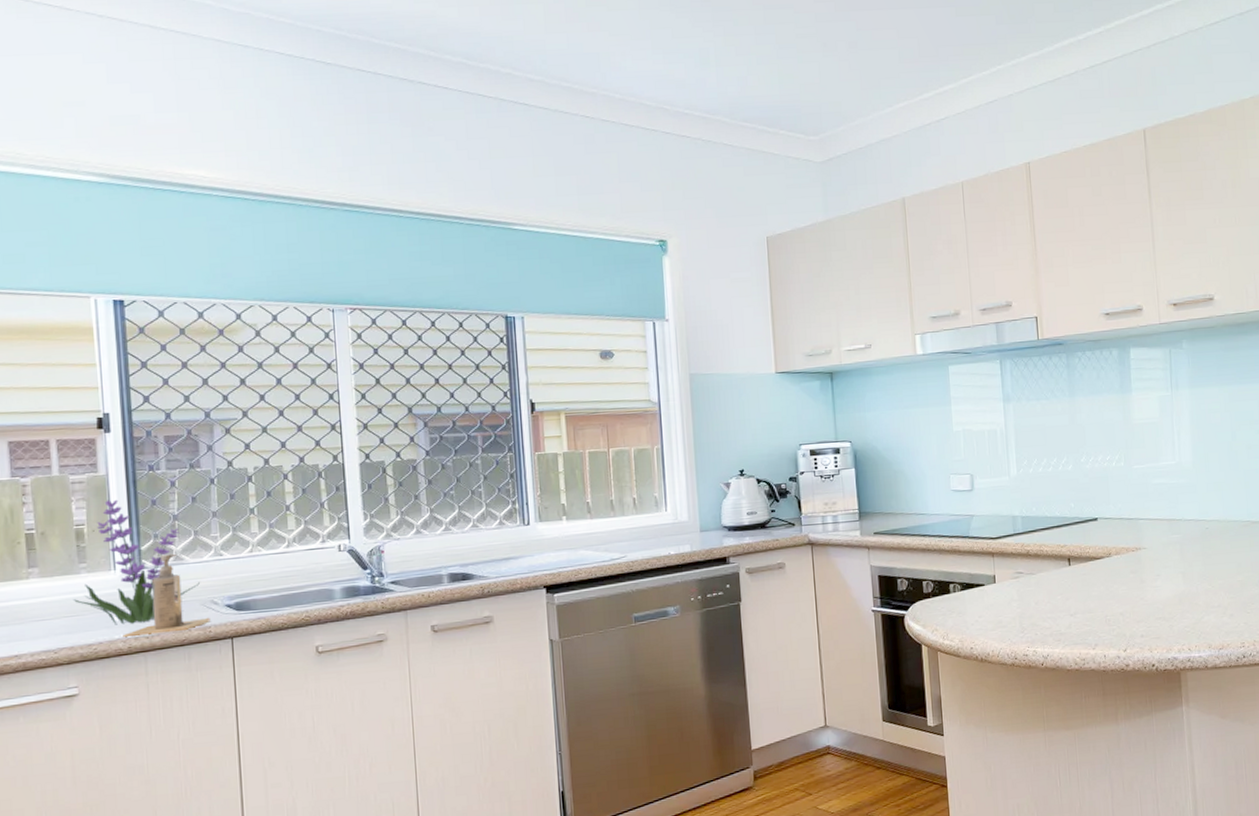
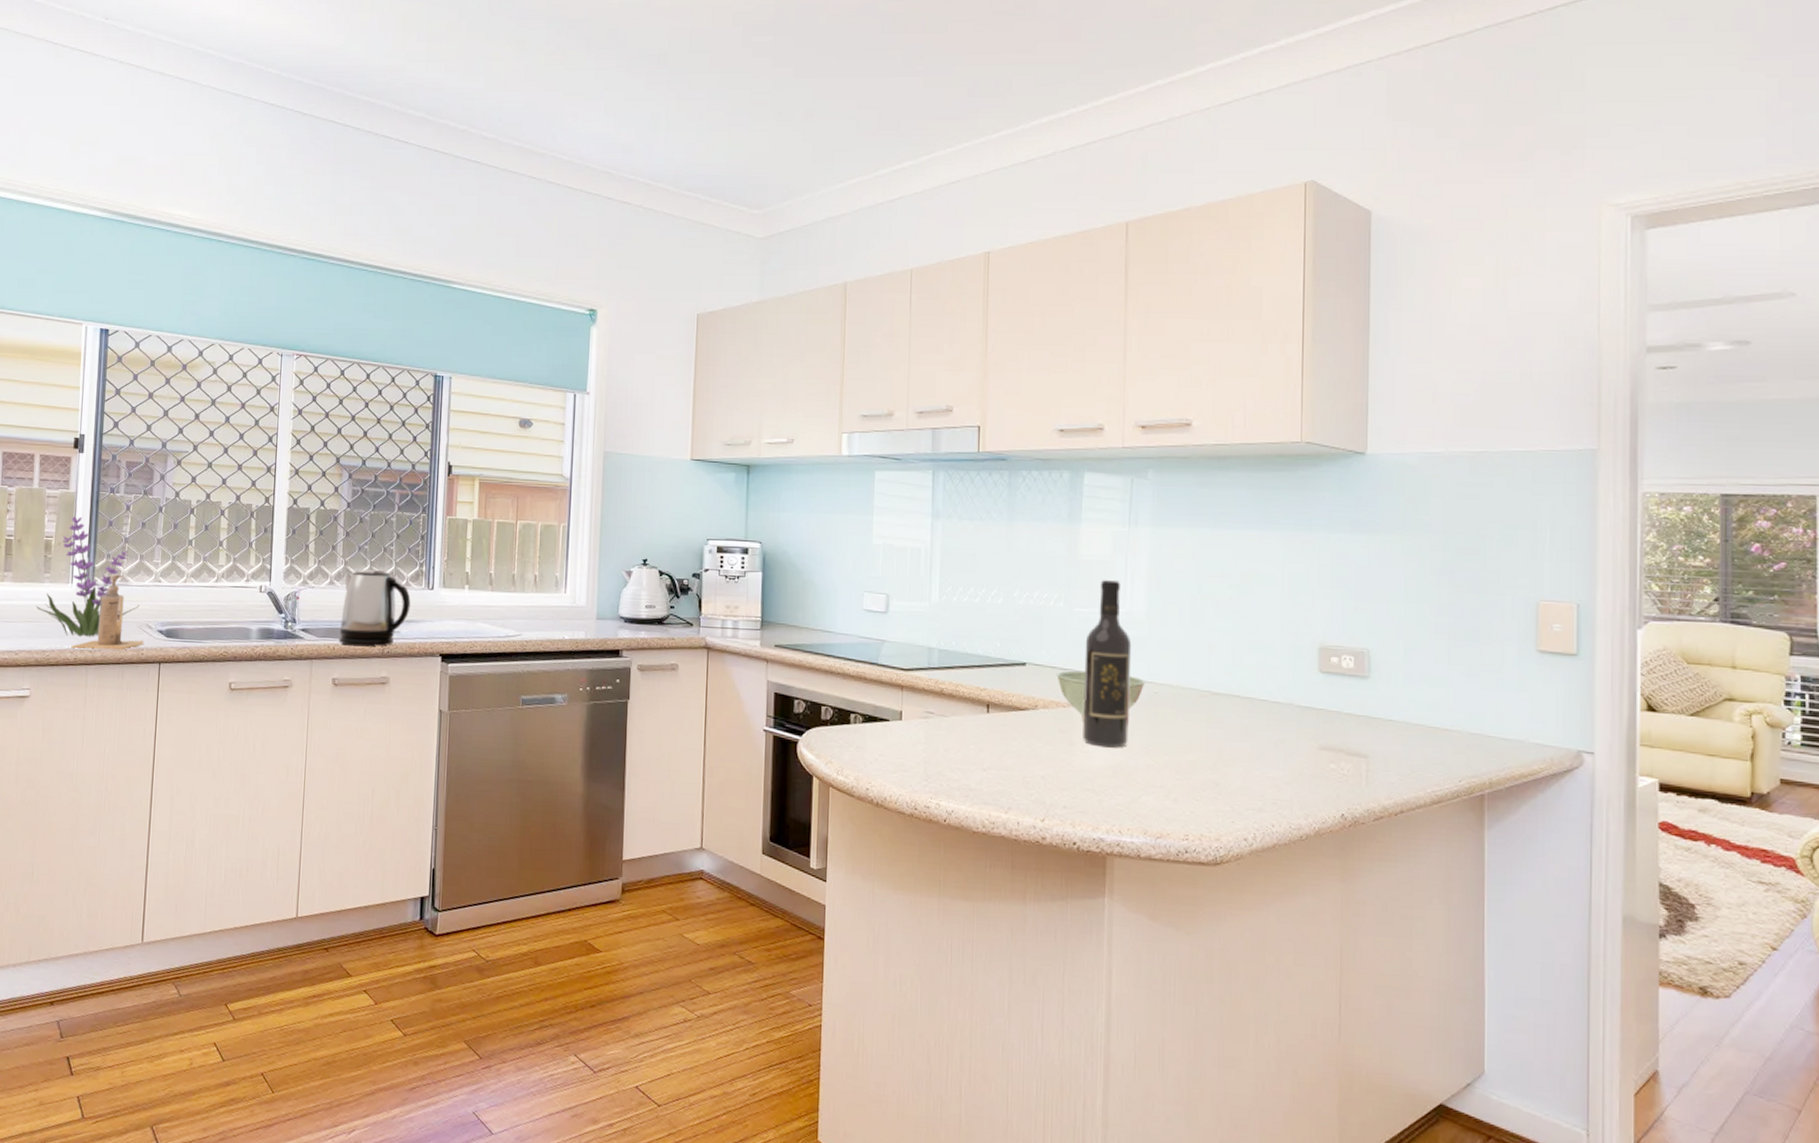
kettle: none [432,512,507,591] -> present [339,569,411,647]
bowl: none [1124,517,1198,560] -> present [1056,670,1146,720]
wine bottle: none [1145,438,1189,580] -> present [1083,580,1132,747]

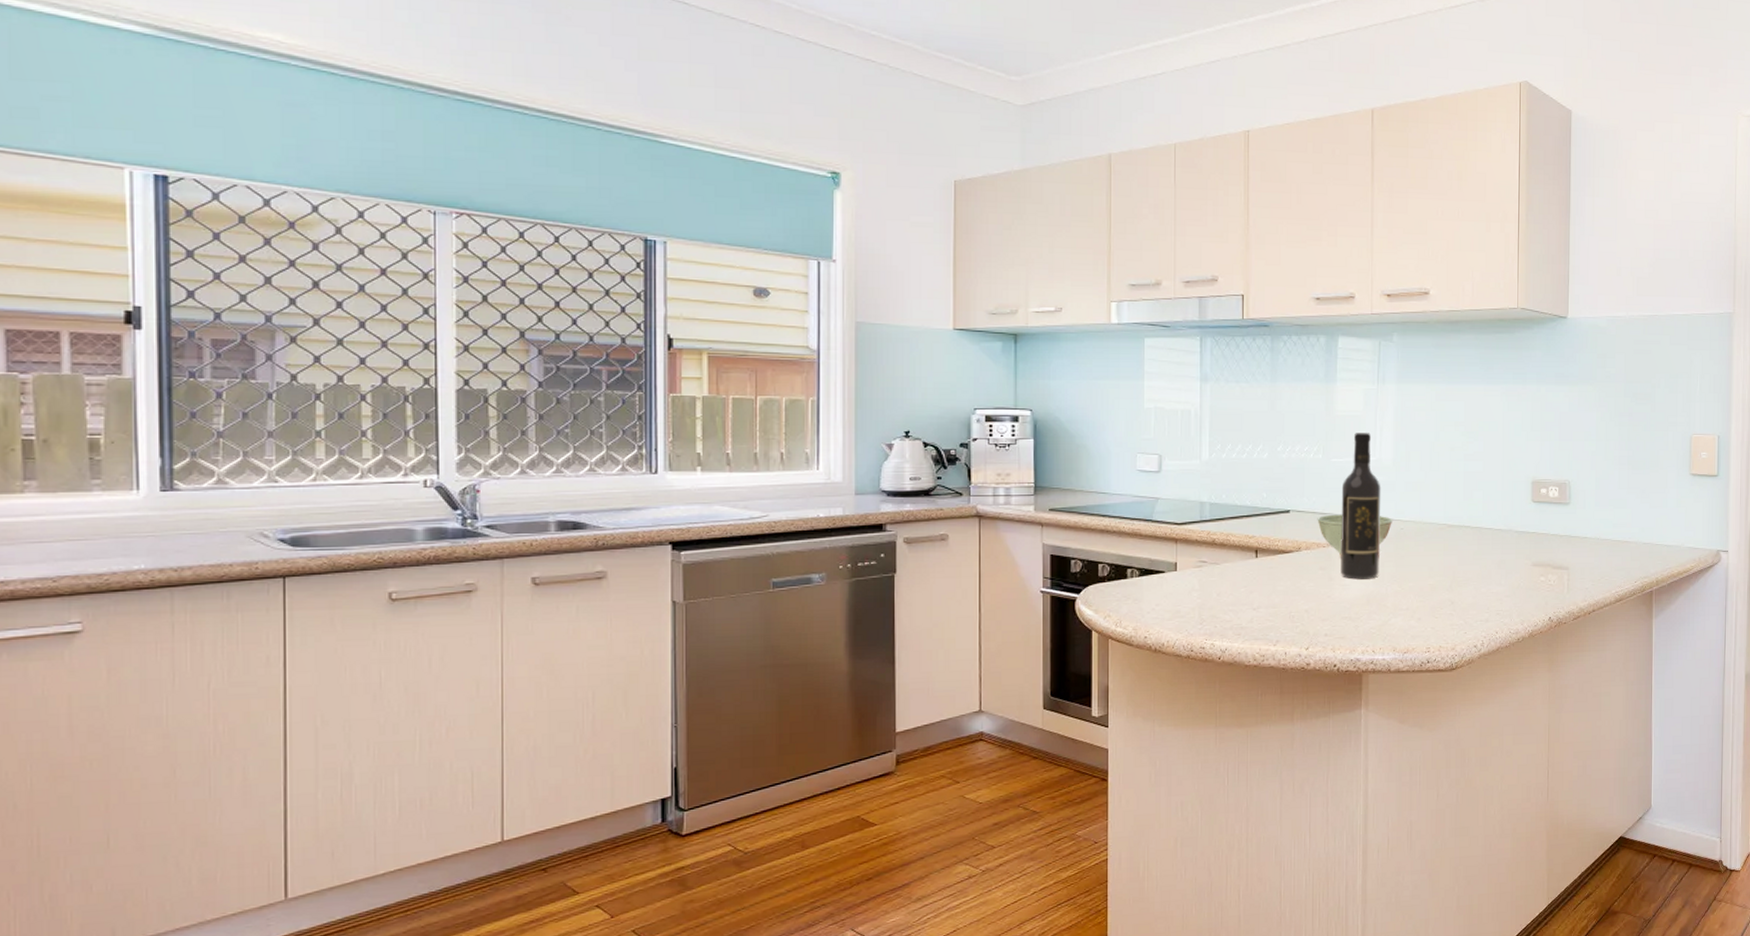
plant: present [35,516,139,637] -> none [80,408,247,553]
soap dispenser: present [71,574,144,650] -> none [144,476,258,569]
kettle: present [339,569,411,647] -> none [537,454,629,540]

